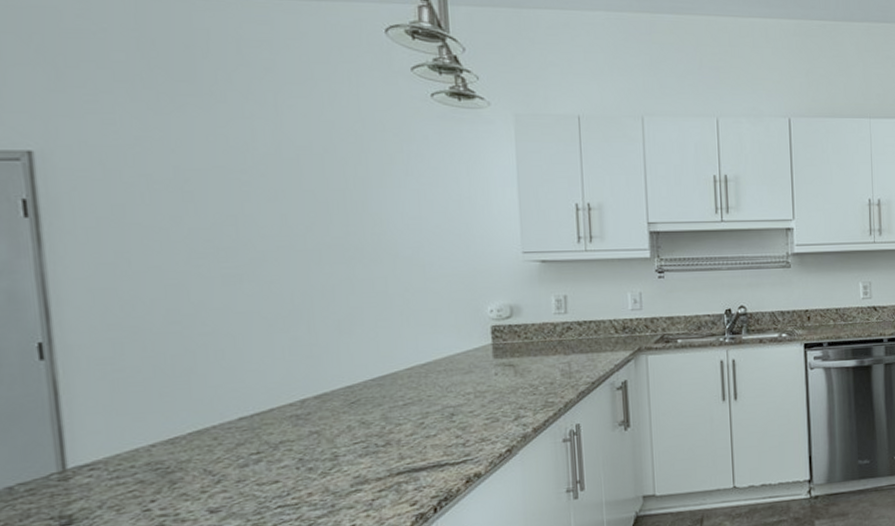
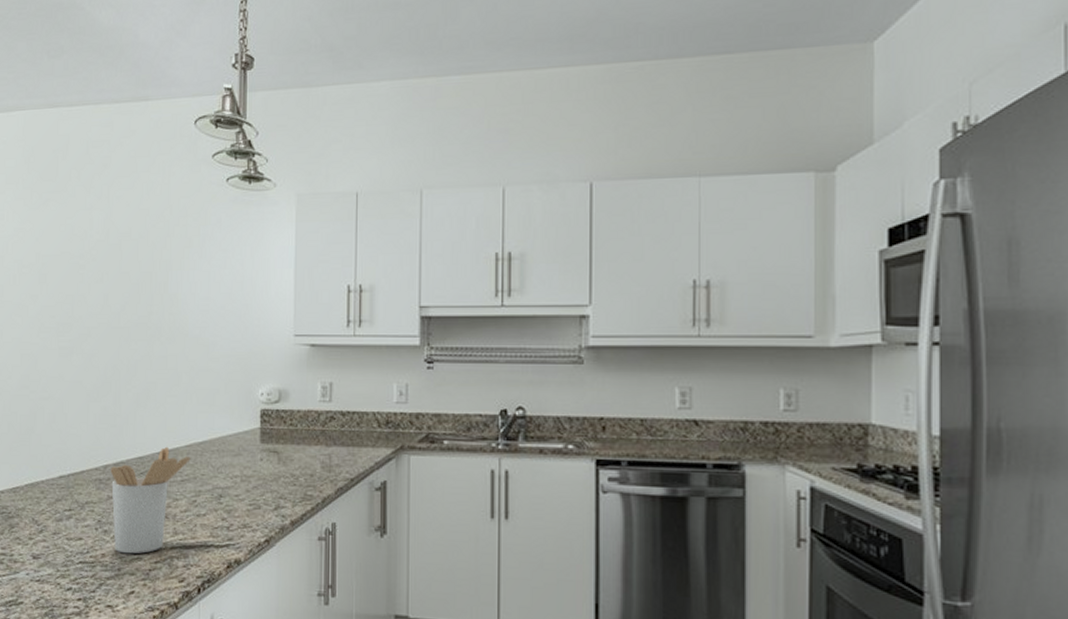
utensil holder: none [310,372,413,489] -> present [110,446,191,554]

